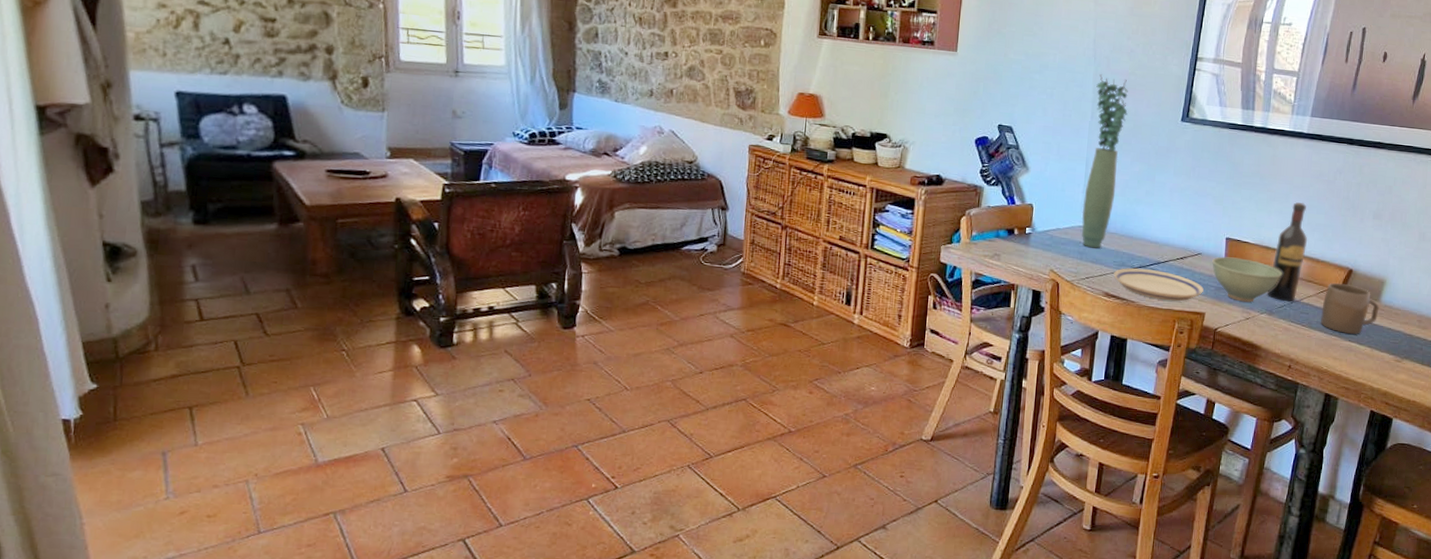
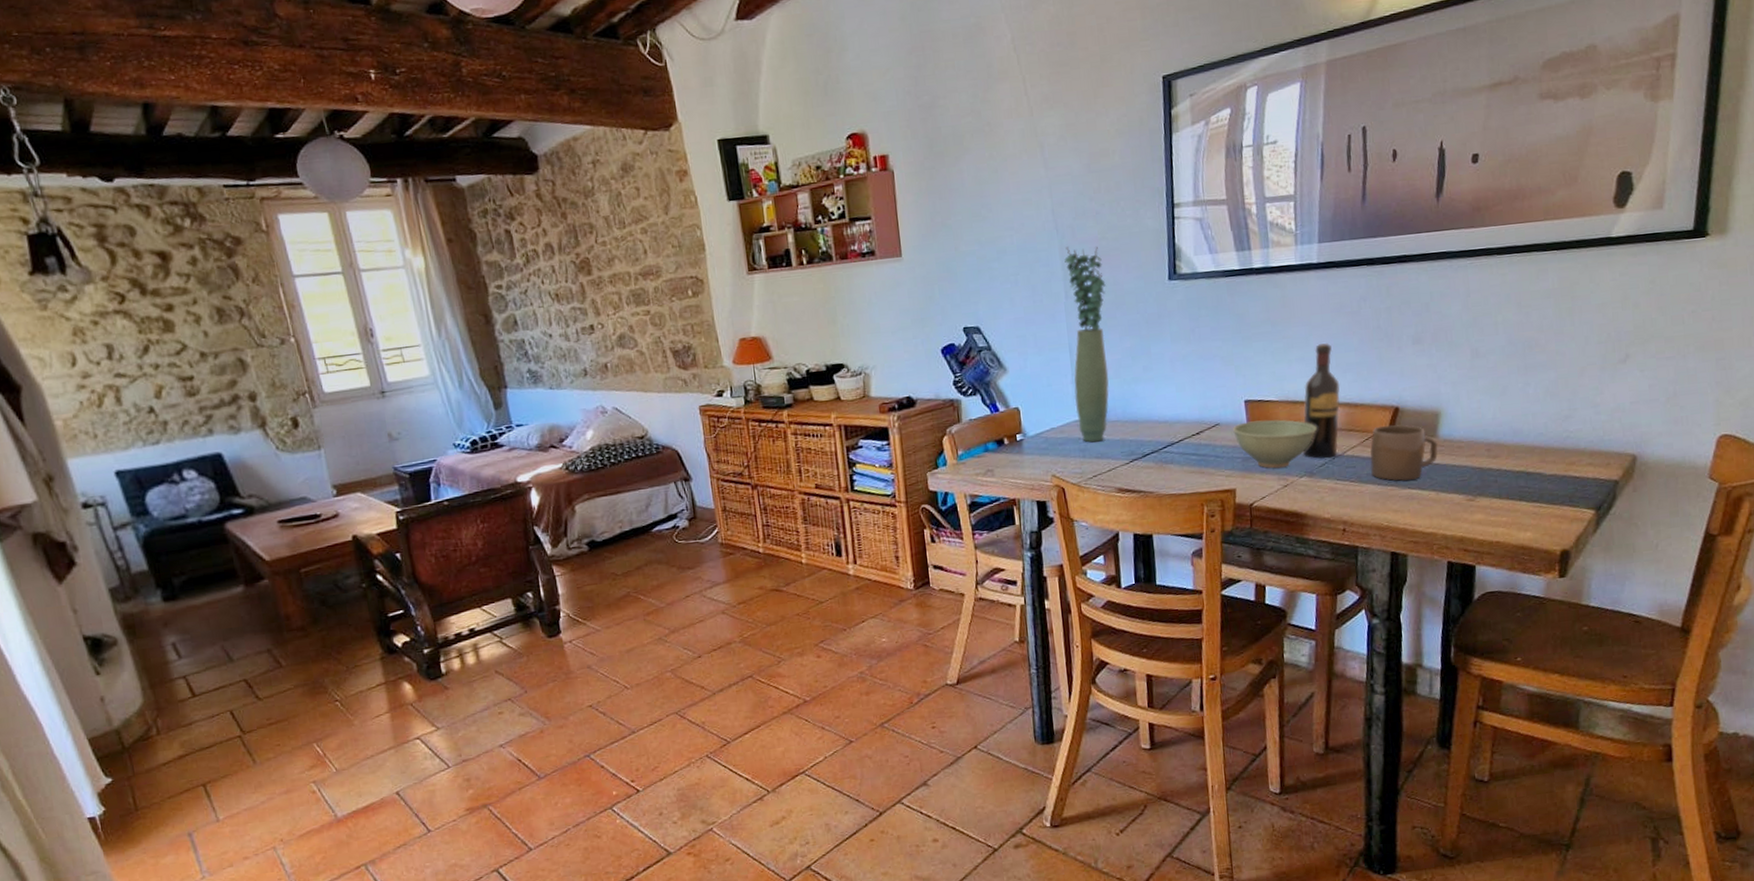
plate: present [1113,267,1204,302] -> none [1123,452,1229,485]

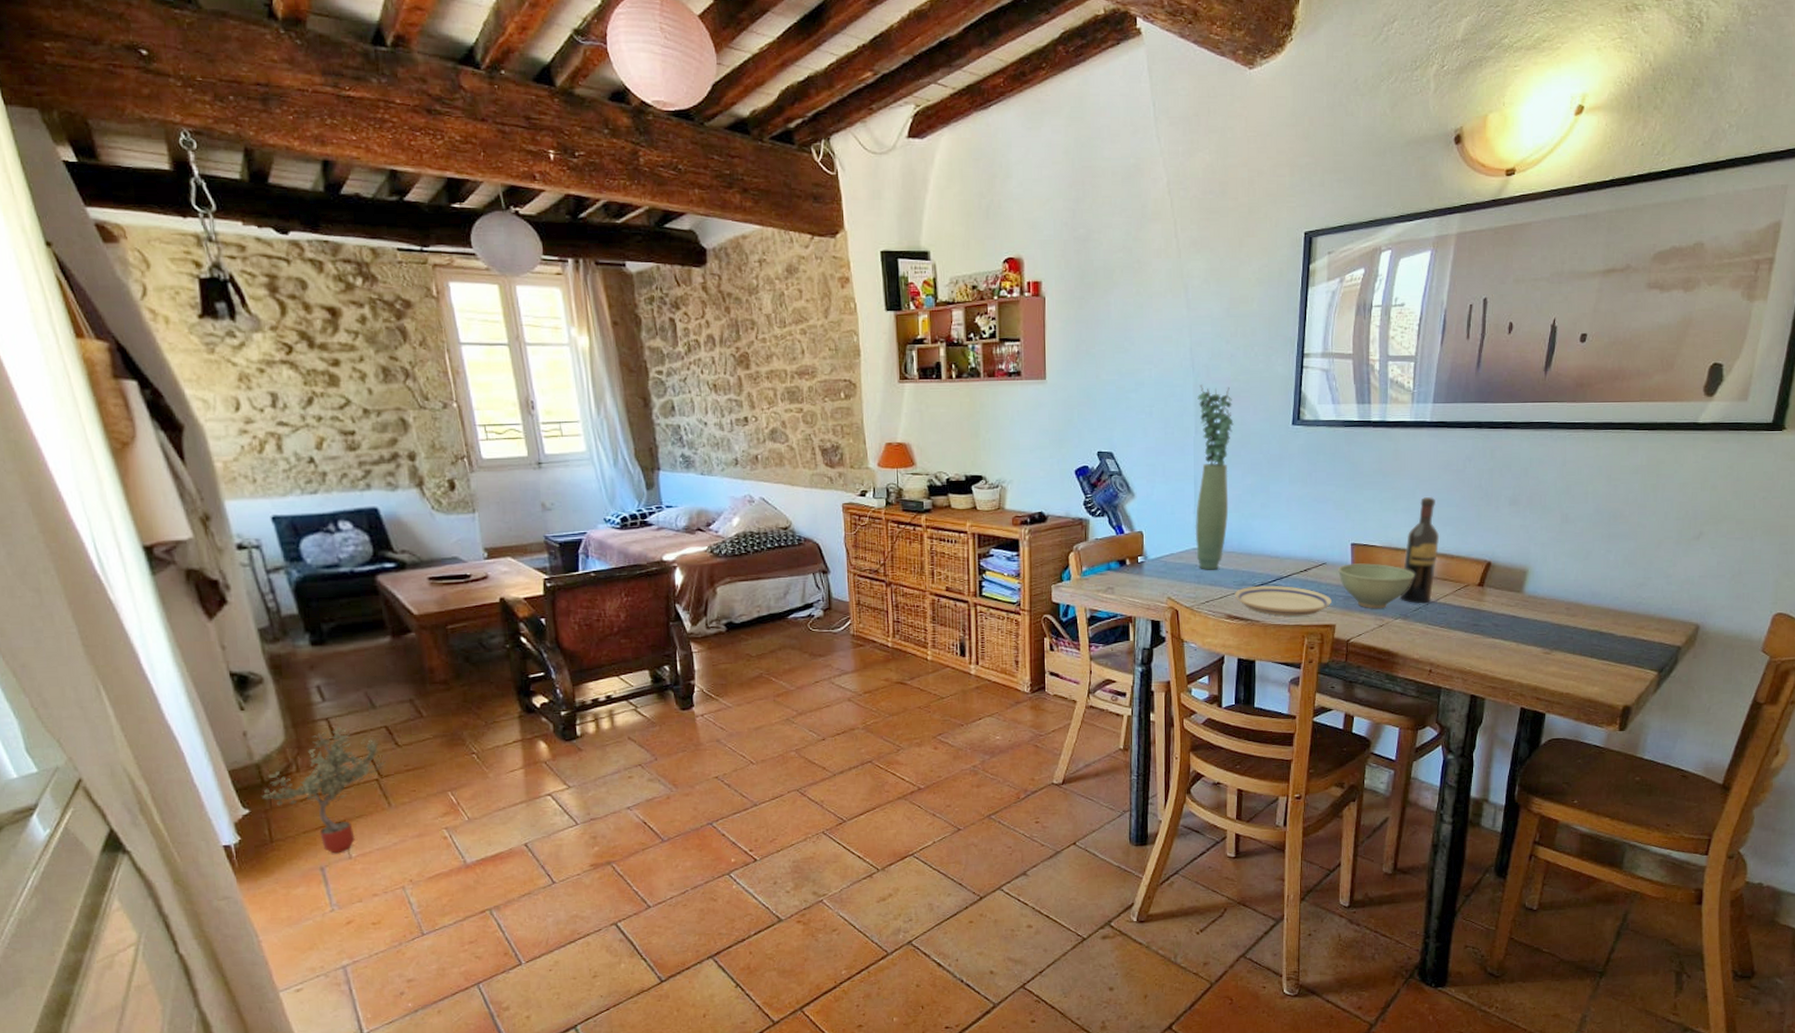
potted tree: none [122,683,247,817] -> present [261,726,386,853]
plate: none [1123,452,1229,485] -> present [1234,585,1331,617]
mug: present [1370,424,1439,481] -> none [1459,577,1524,630]

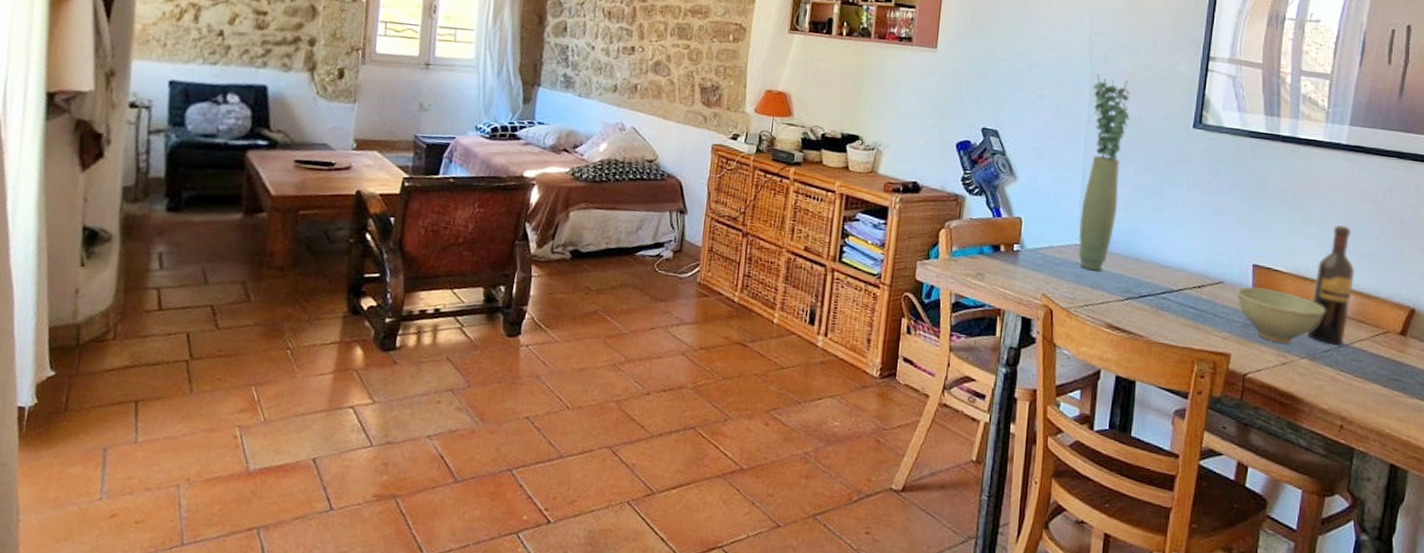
potted tree: present [261,726,386,853] -> none [71,297,201,435]
plate: present [1234,585,1331,617] -> none [1117,295,1228,339]

